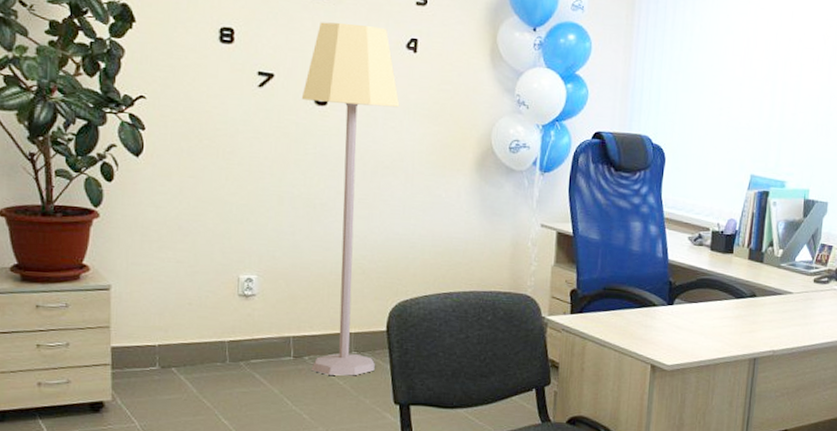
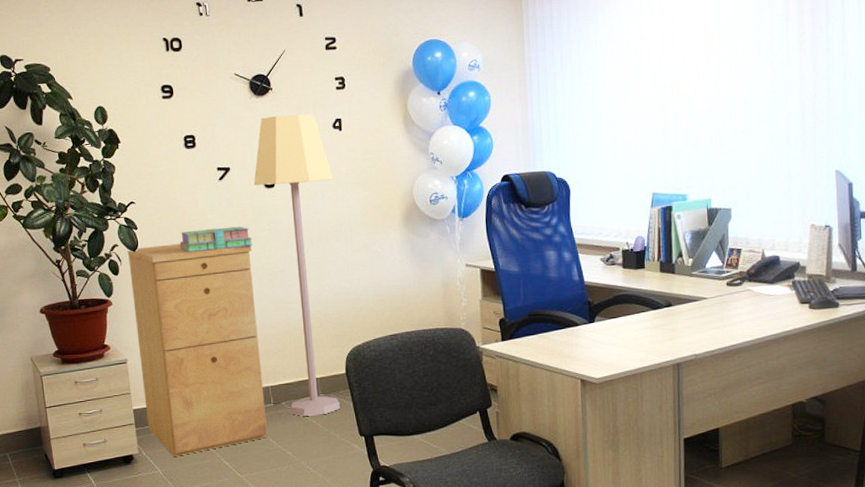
filing cabinet: none [127,152,289,409] -> present [127,243,267,457]
stack of books: none [198,140,292,170] -> present [179,226,253,253]

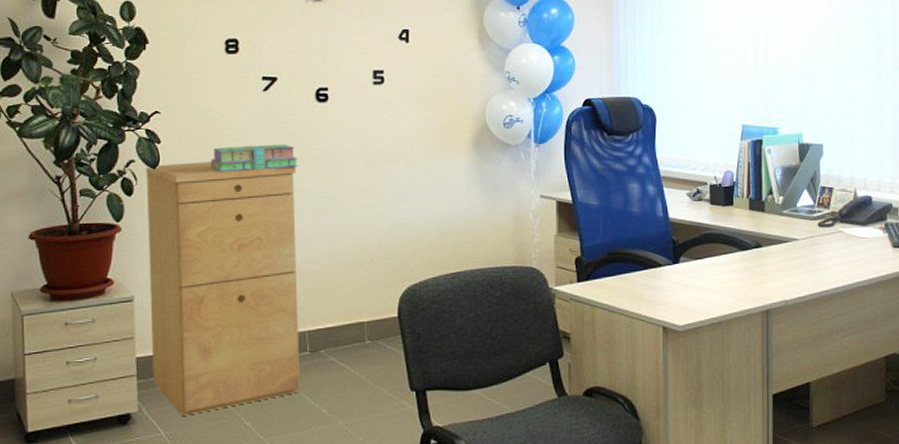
lamp: present [254,114,340,416] -> none [304,22,396,367]

